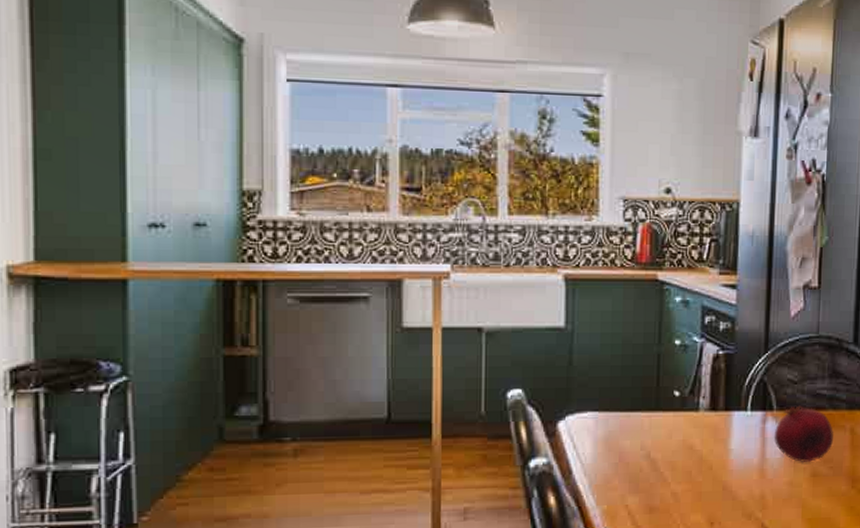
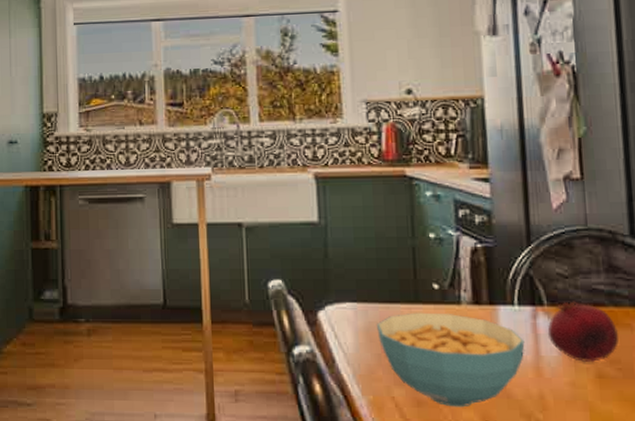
cereal bowl: none [616,420,753,512] -> present [377,312,525,408]

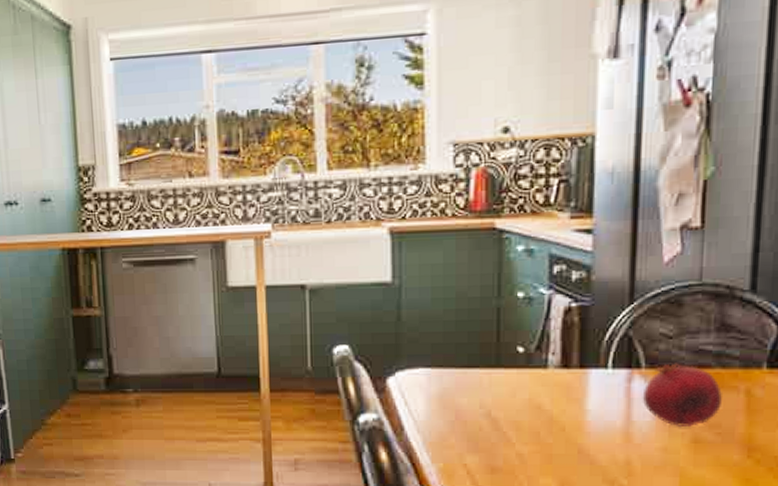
cereal bowl: present [377,312,525,408] -> none [452,377,616,474]

